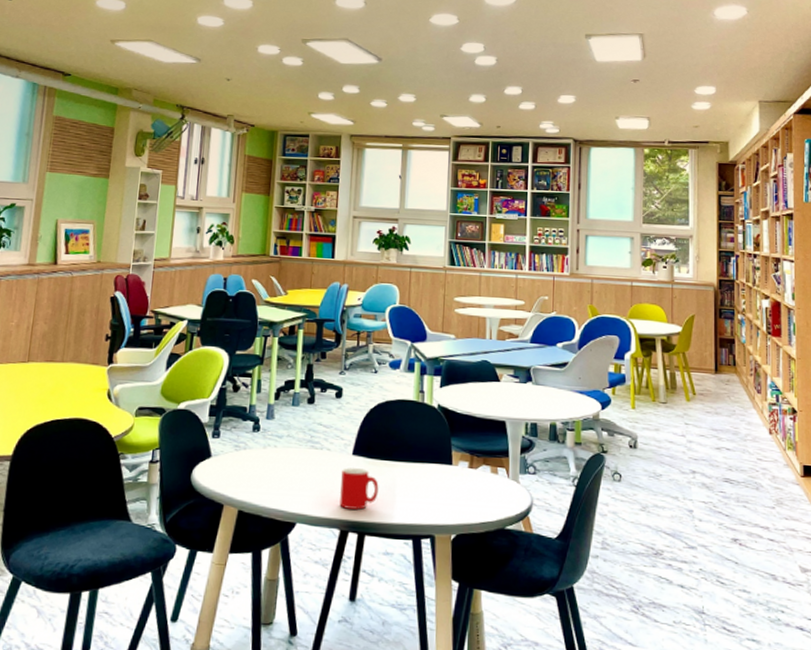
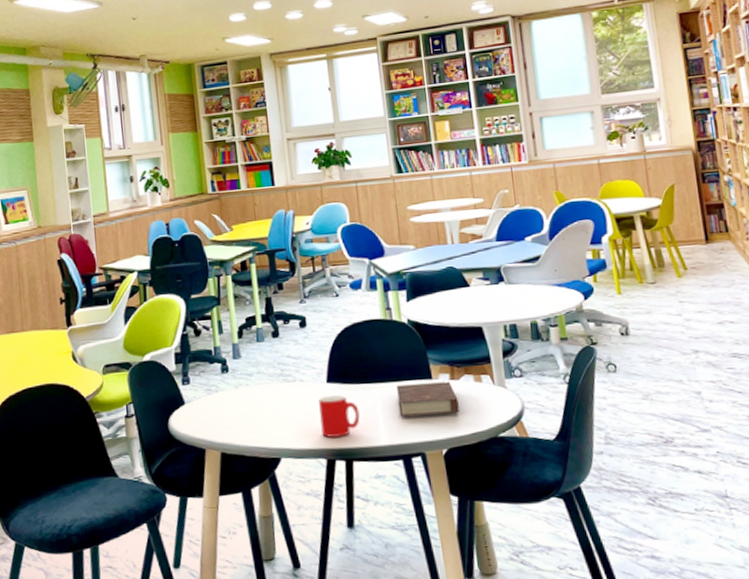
book: none [416,467,473,501] -> present [397,381,460,417]

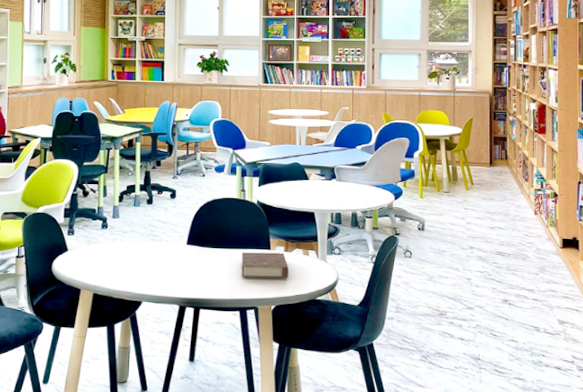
cup: present [319,395,360,438] -> none [178,255,210,289]

